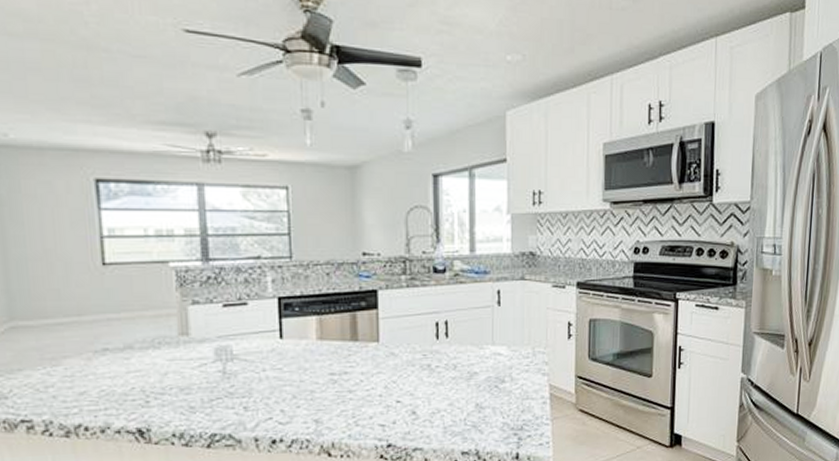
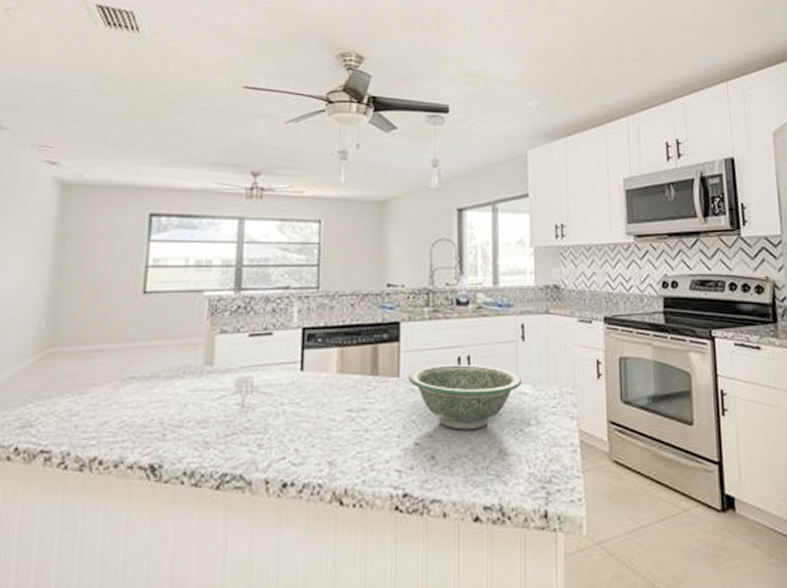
bowl: none [388,329,497,388] -> present [408,365,522,430]

